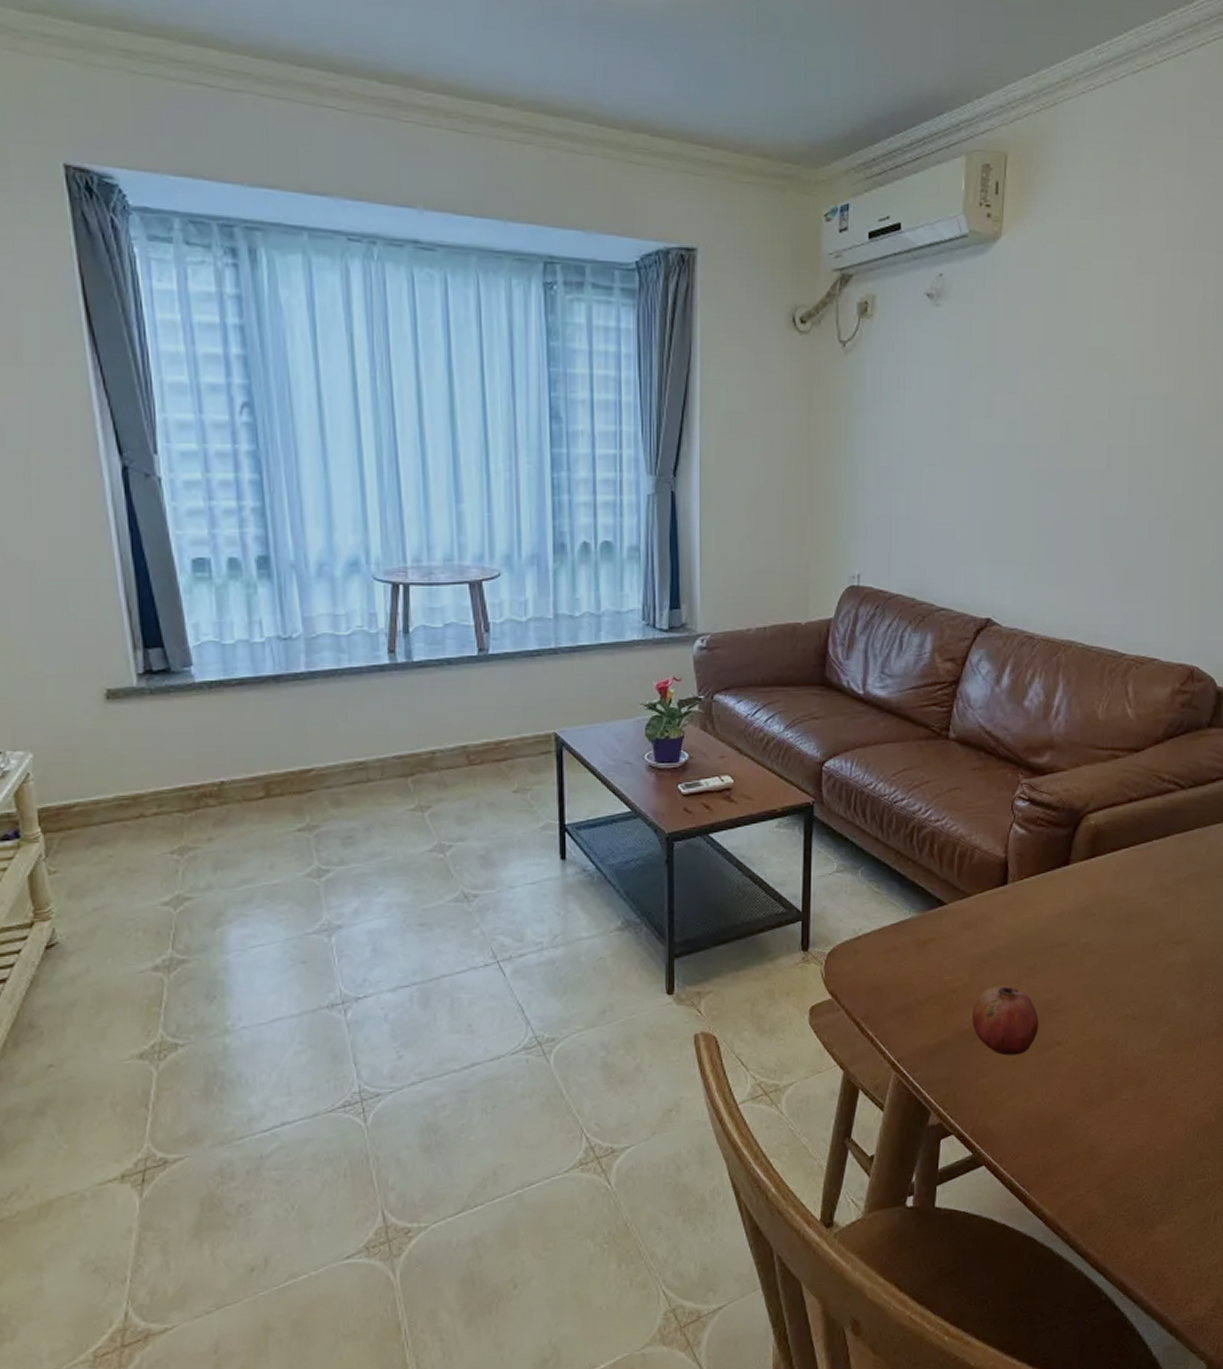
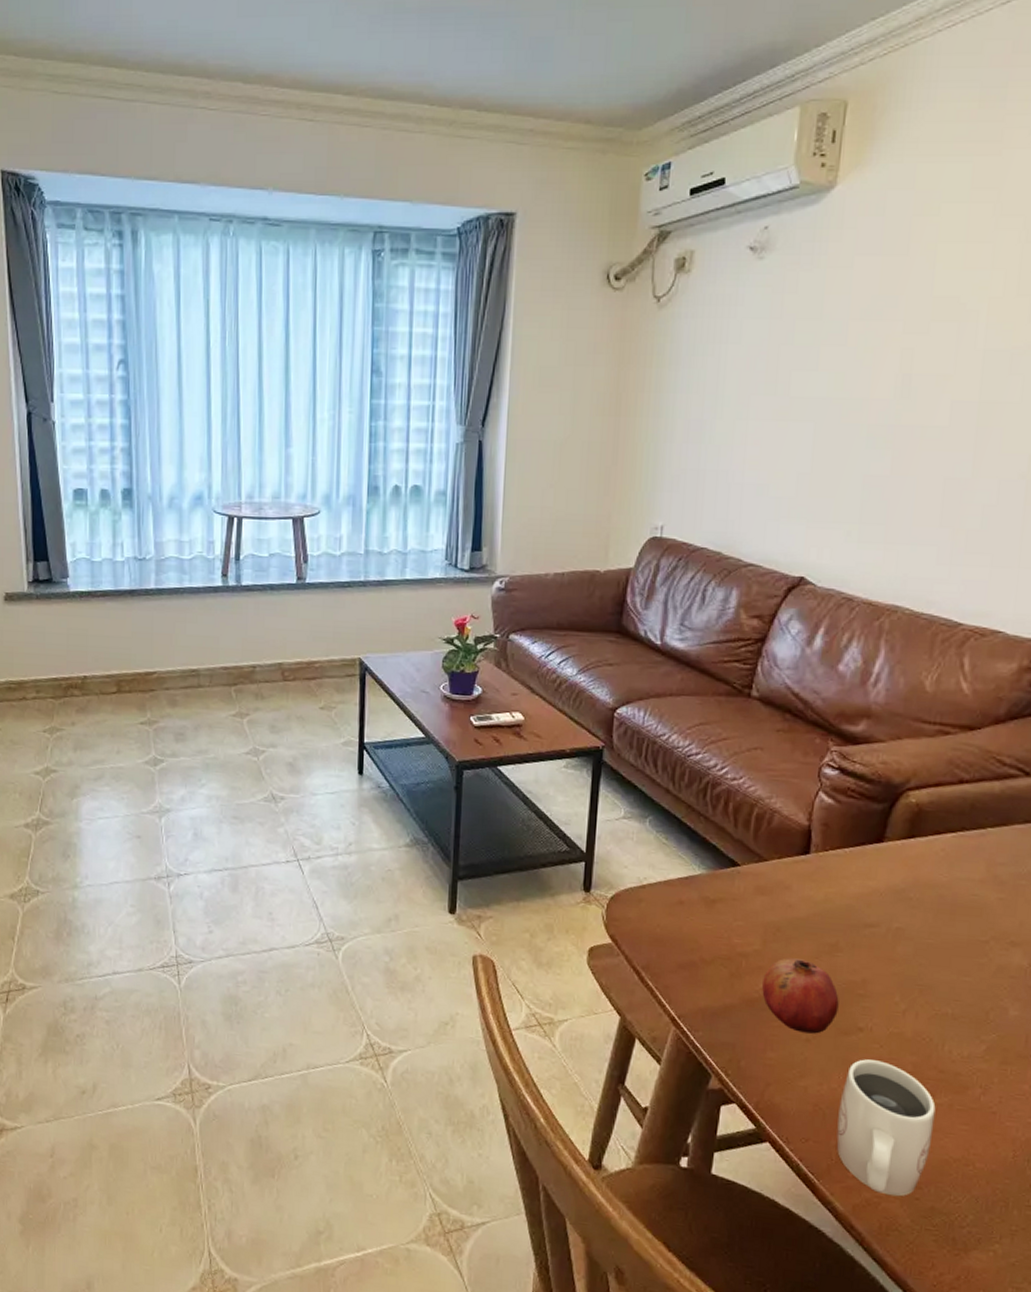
mug: none [1042,1069,1123,1192] -> present [836,1059,936,1197]

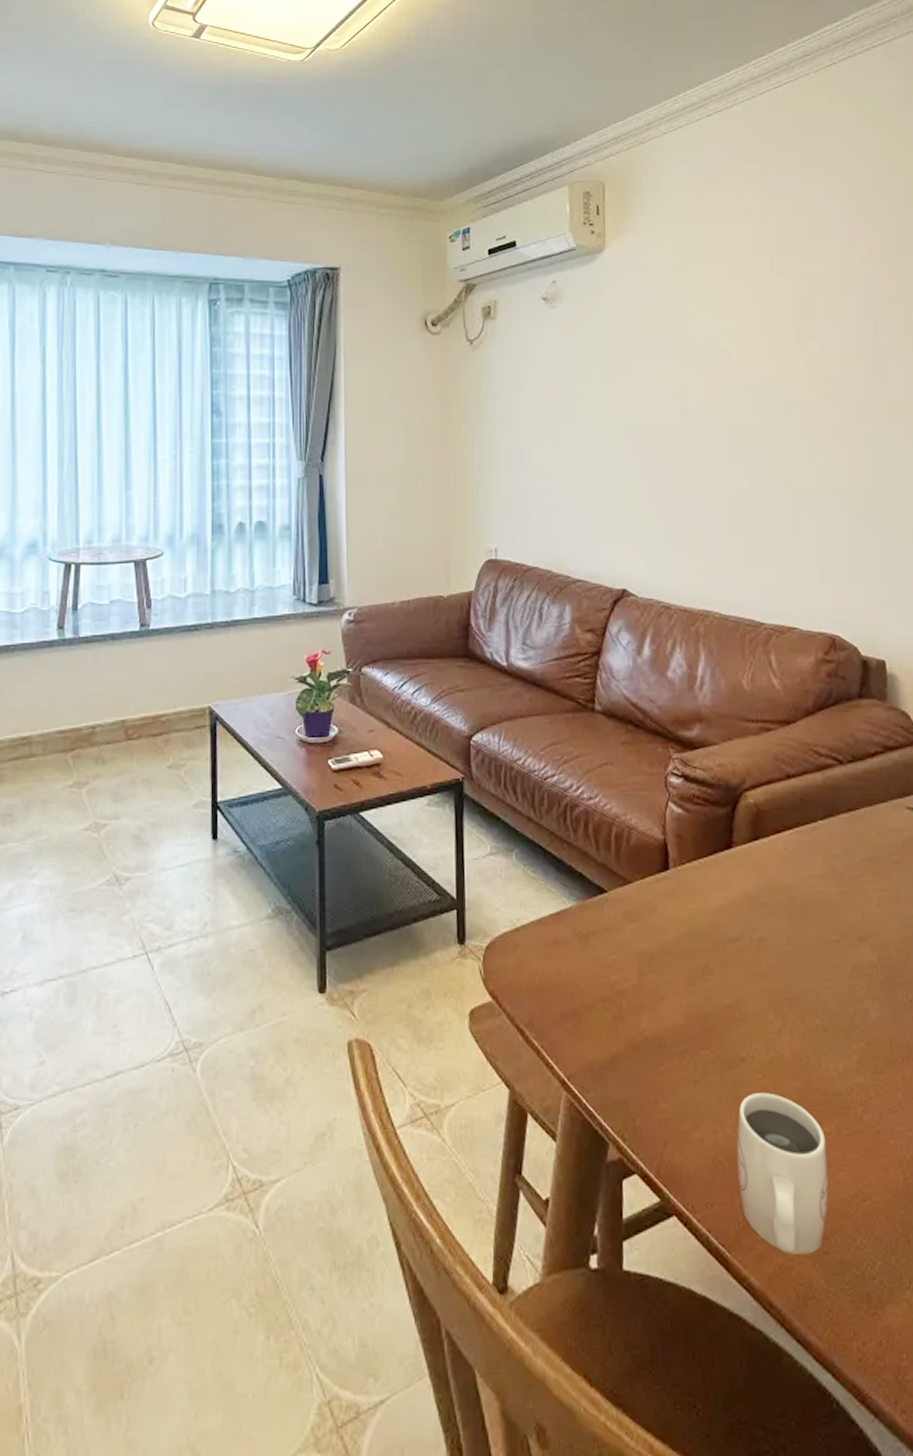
fruit: present [762,958,839,1034] -> none [644,988,720,1074]

